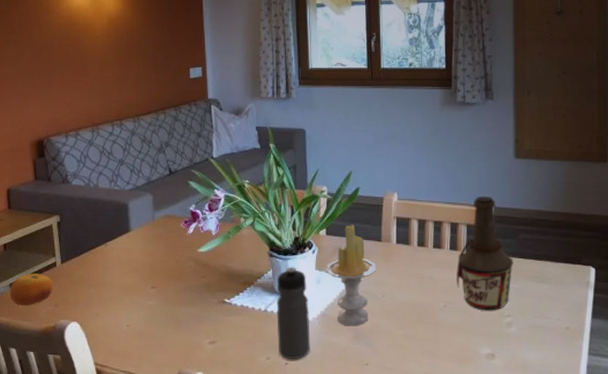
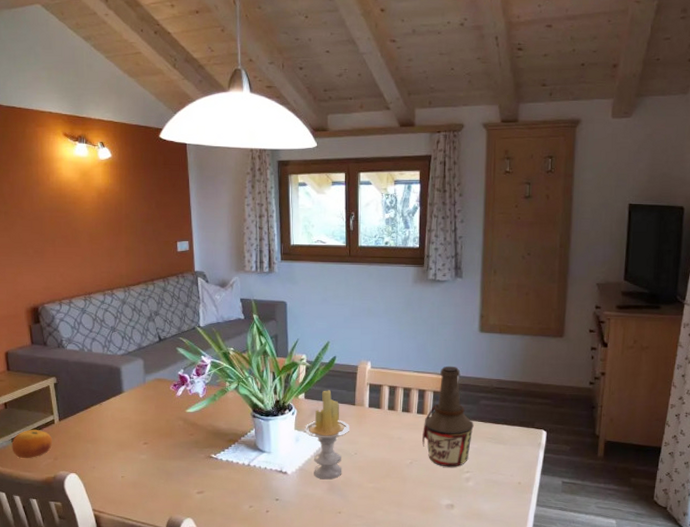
water bottle: present [277,267,310,360] -> none [259,427,289,508]

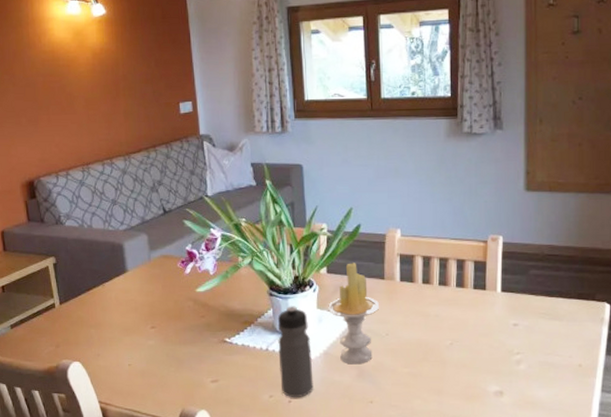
fruit: present [11,429,53,459] -> none [11,314,54,347]
water bottle: none [259,427,289,508] -> present [277,306,314,398]
bottle: present [422,366,474,467] -> none [463,231,523,348]

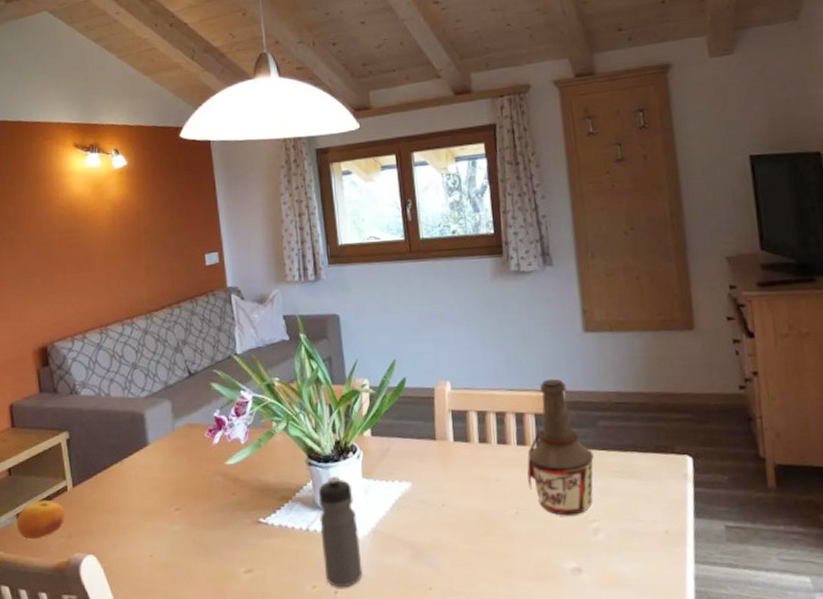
fruit: none [11,314,54,347] -> present [16,500,66,540]
candle: present [328,263,379,365] -> none [375,422,432,543]
bottle: none [463,231,523,348] -> present [527,378,594,516]

